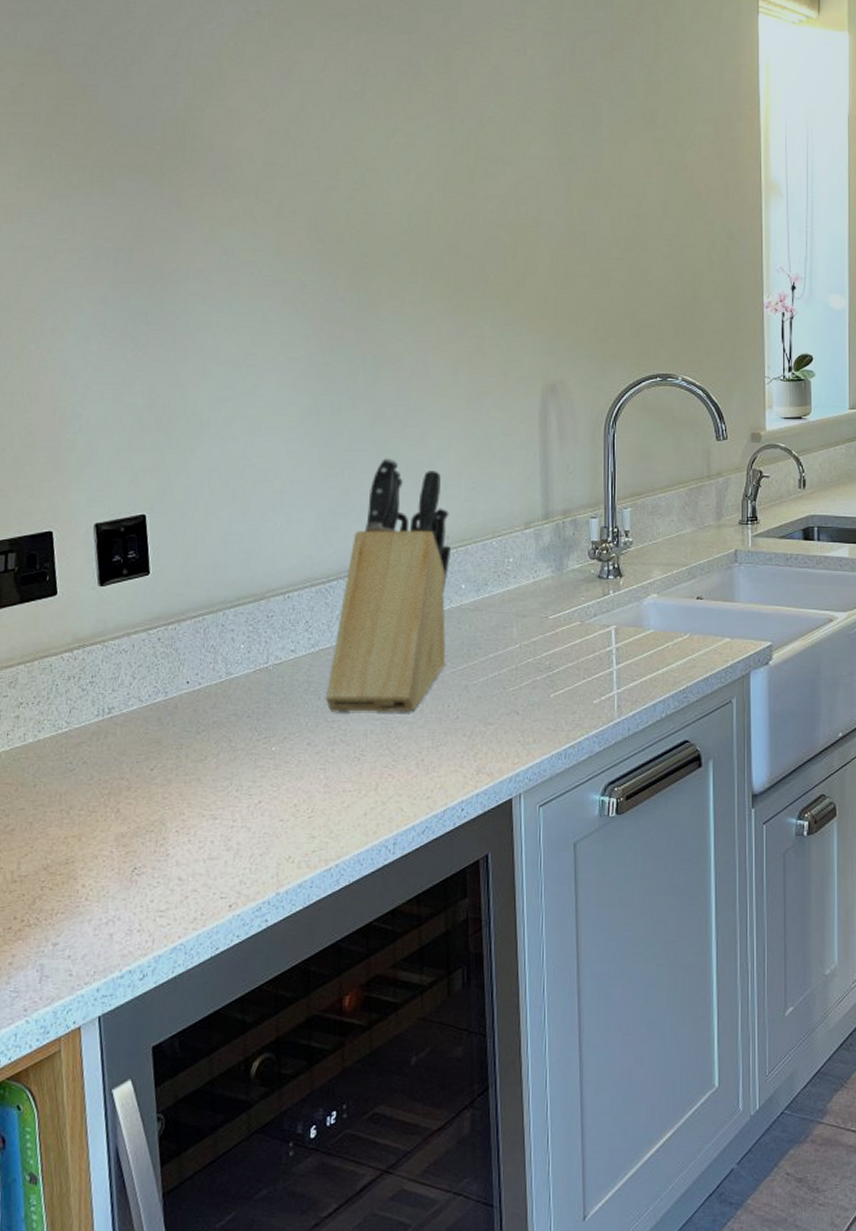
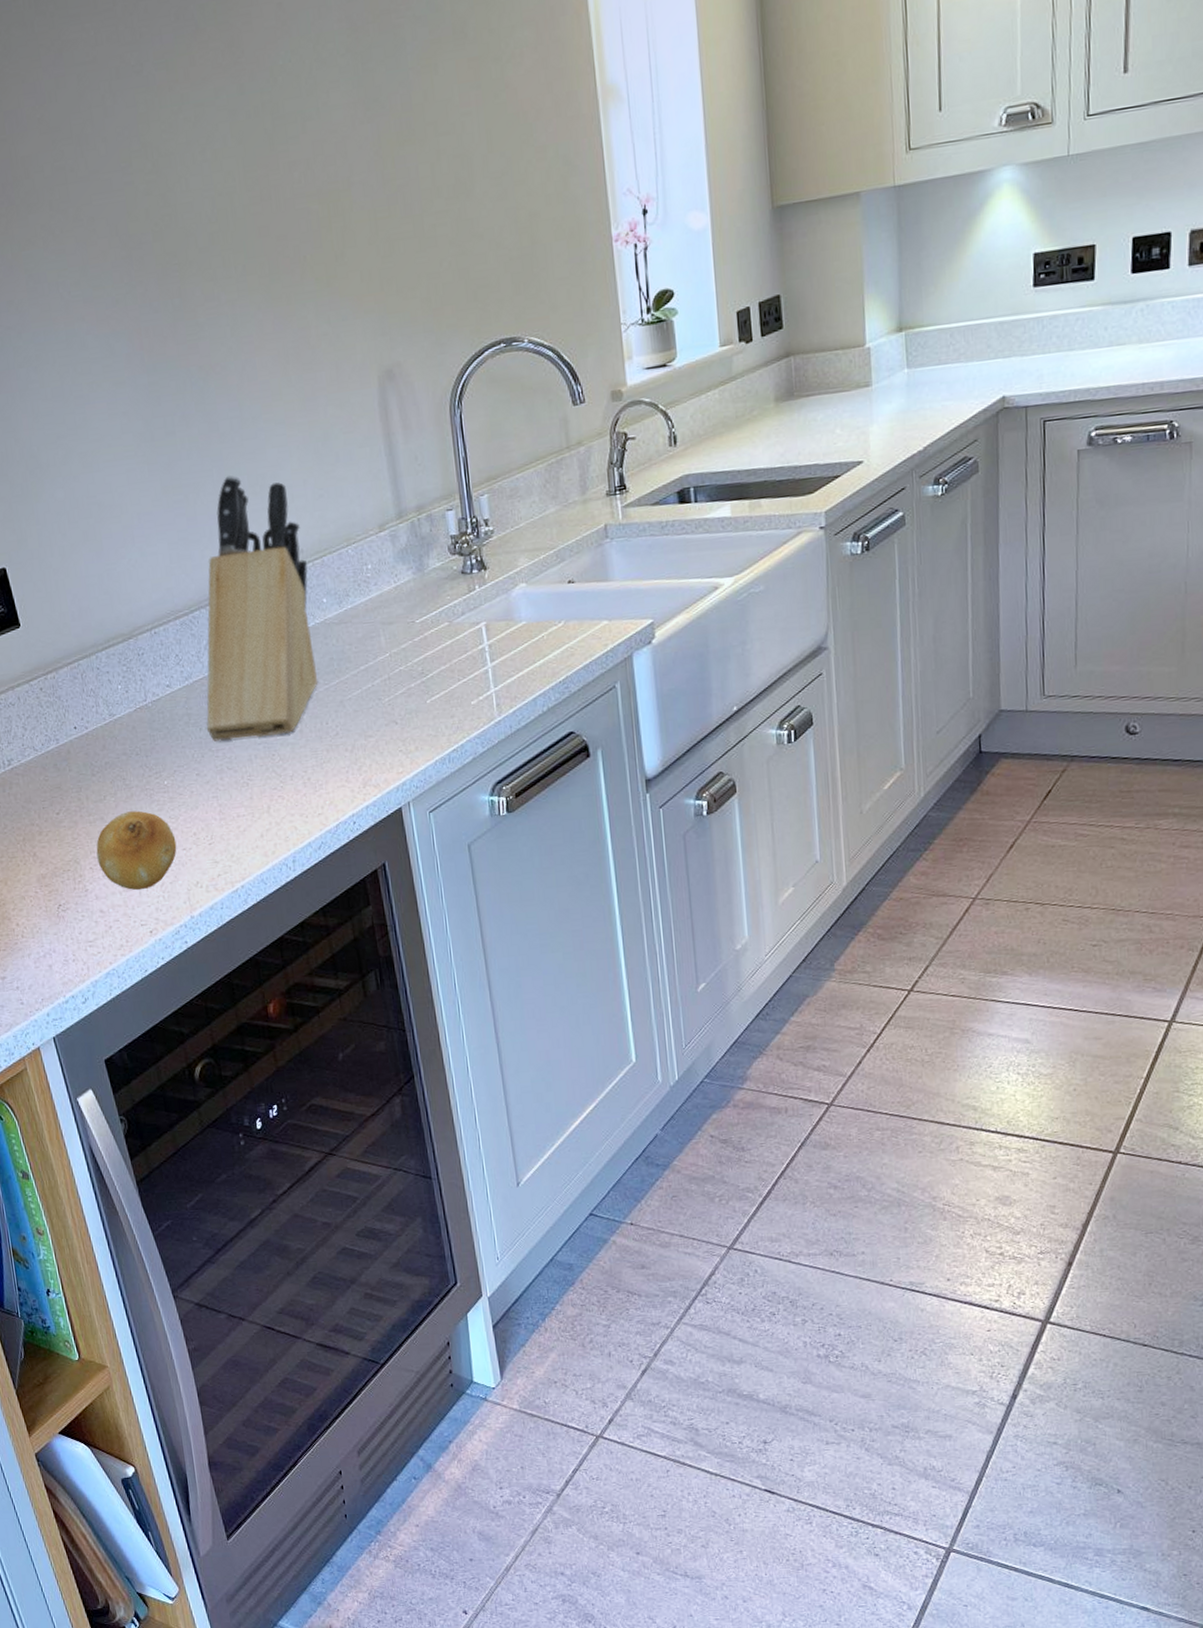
fruit: none [185,775,274,860] -> present [96,810,177,891]

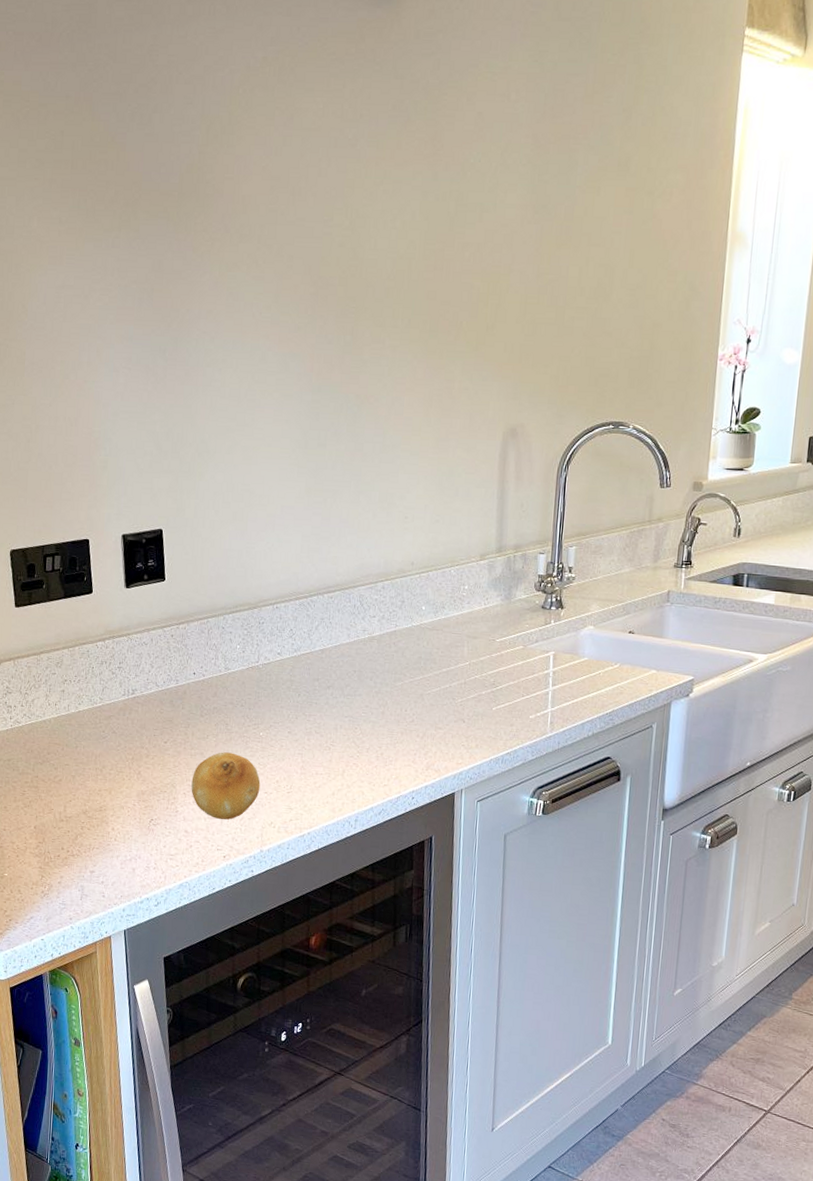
knife block: present [206,475,317,742] -> none [305,489,415,714]

